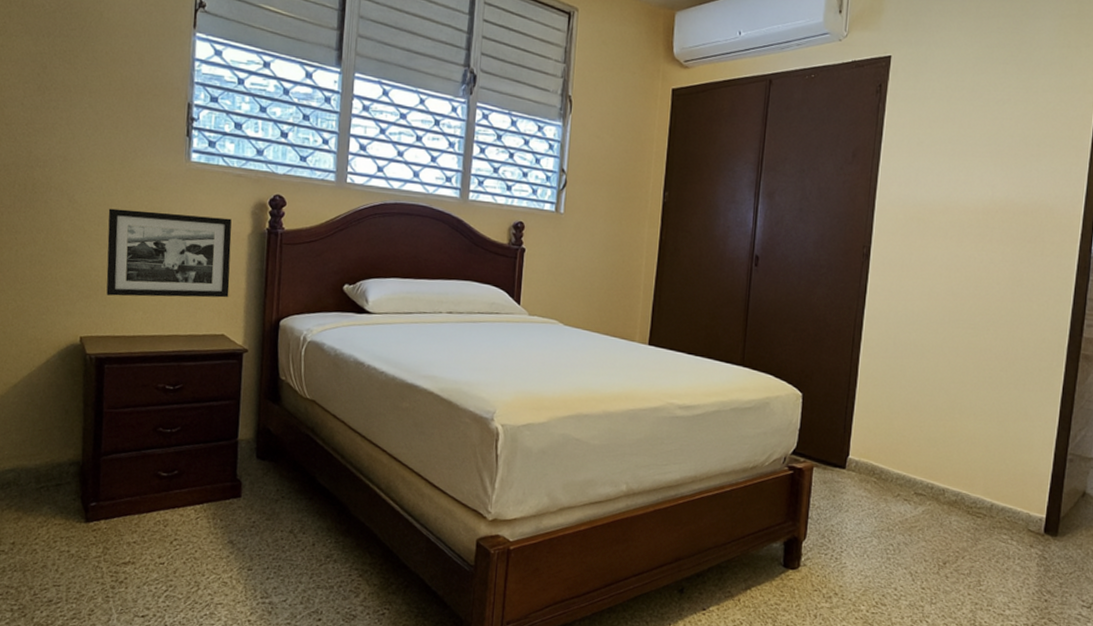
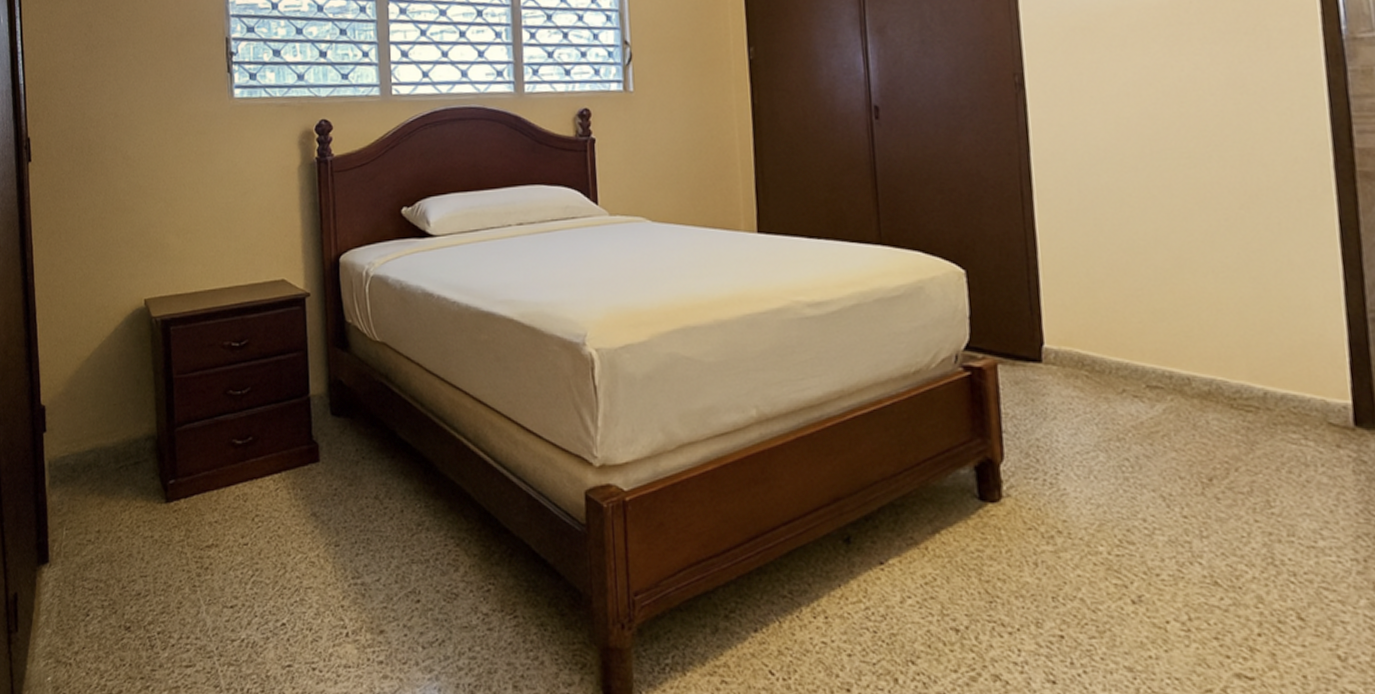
picture frame: present [106,208,232,298] -> none [160,152,285,252]

